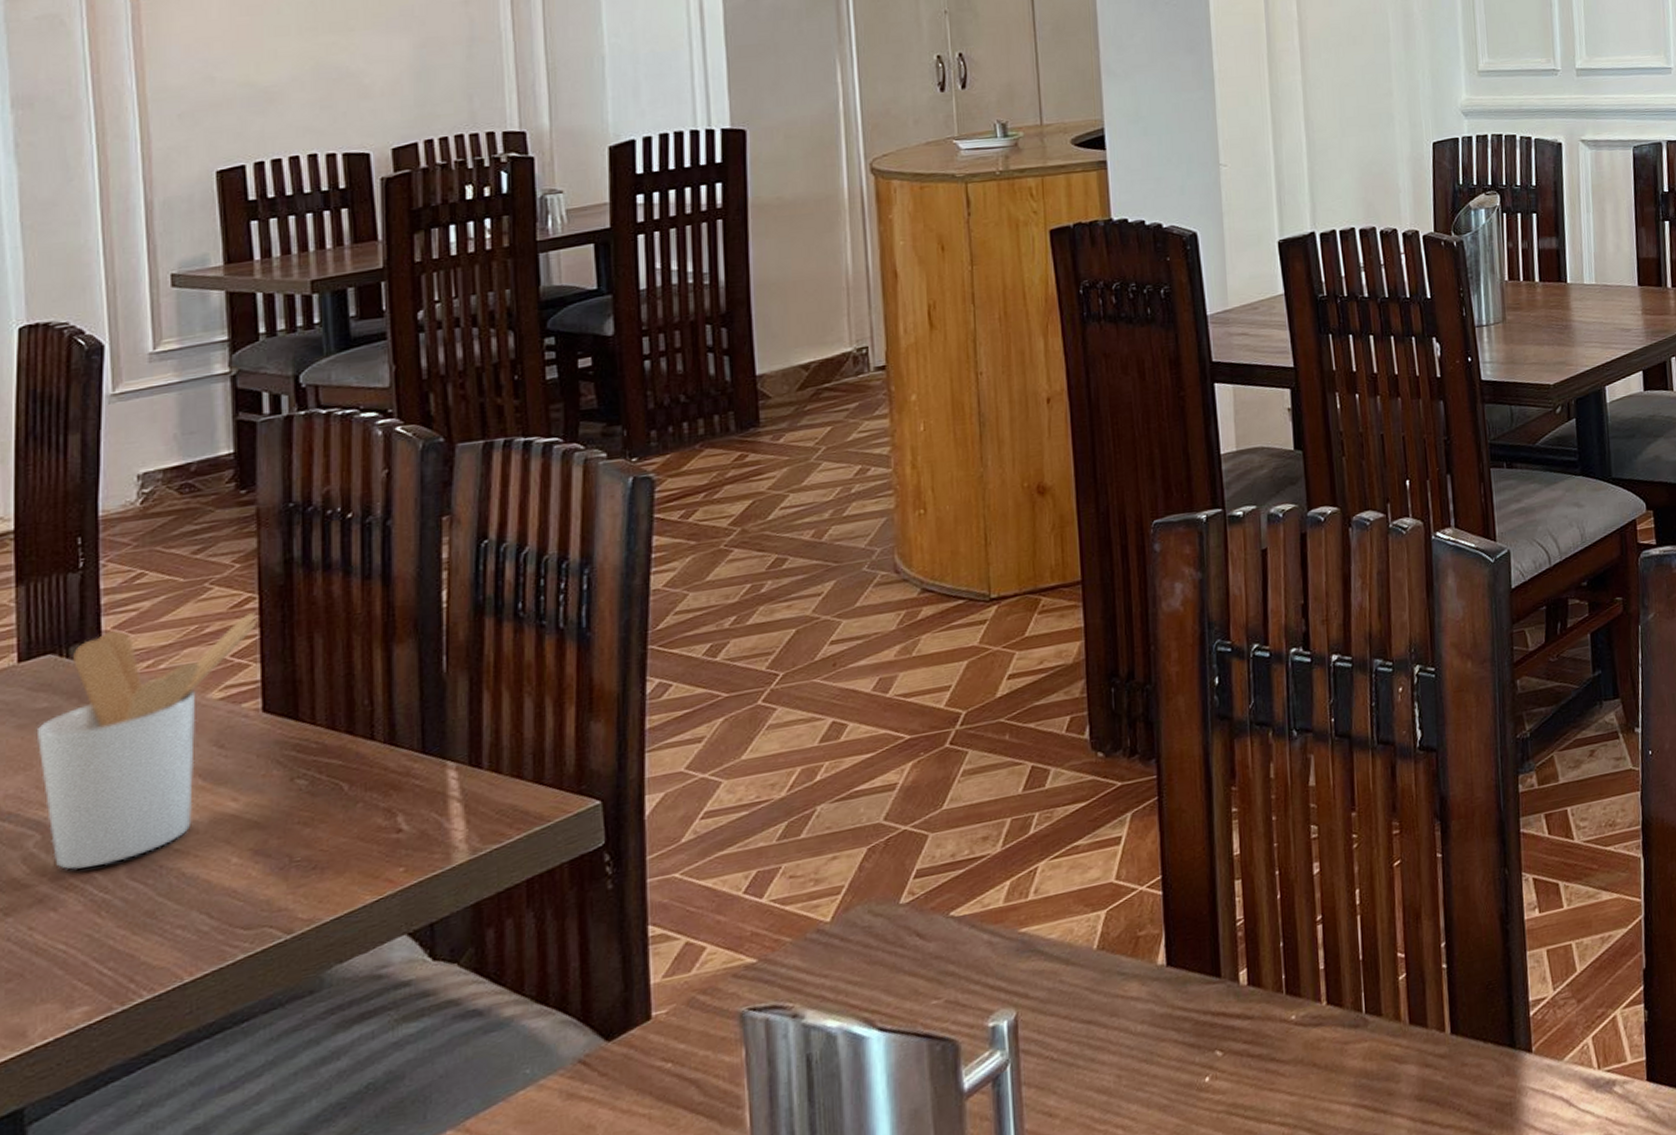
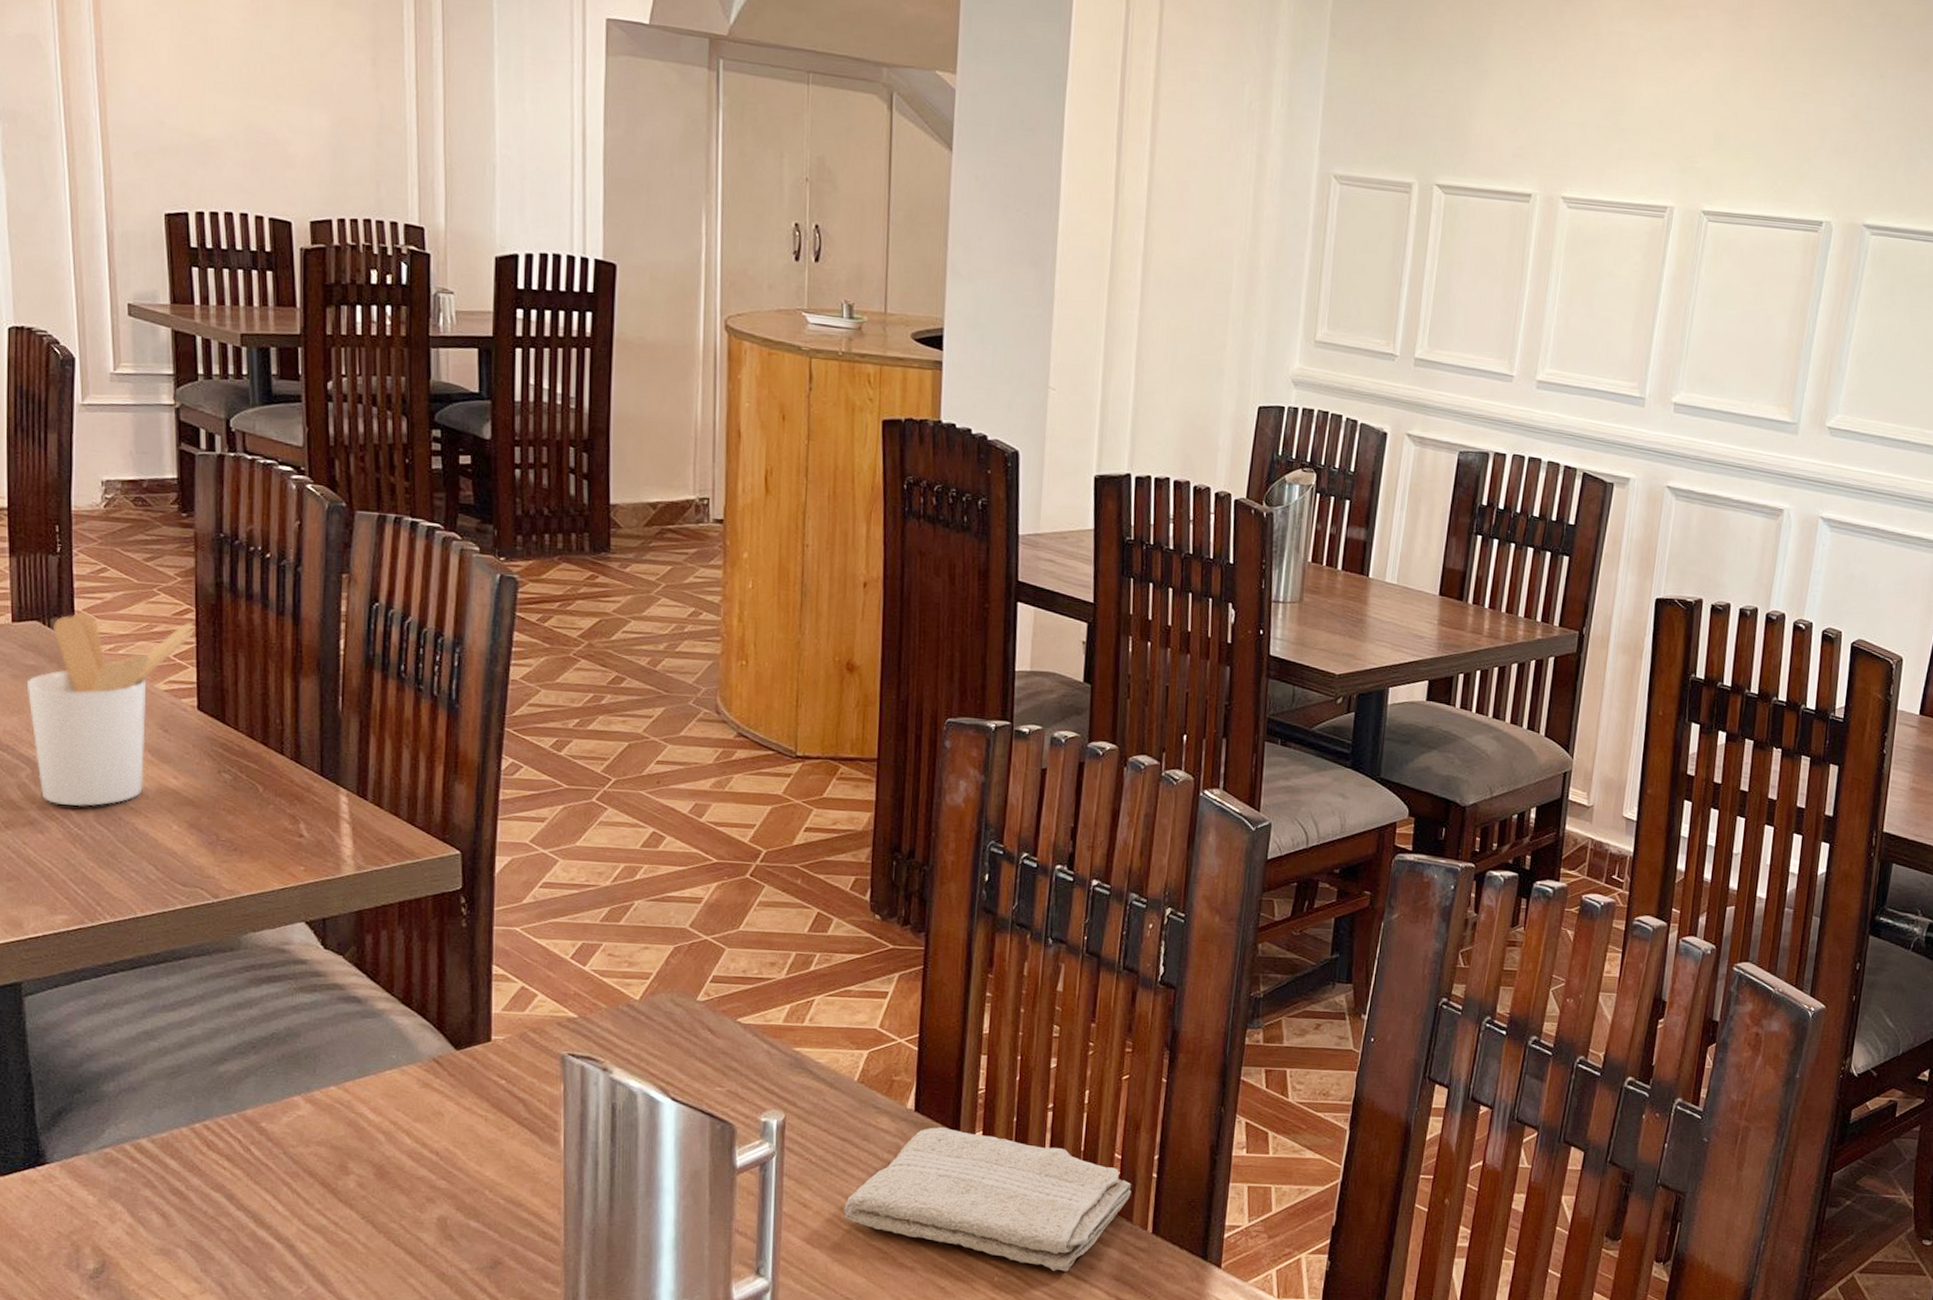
washcloth: none [1097,963,1422,1120] -> present [844,1127,1132,1272]

